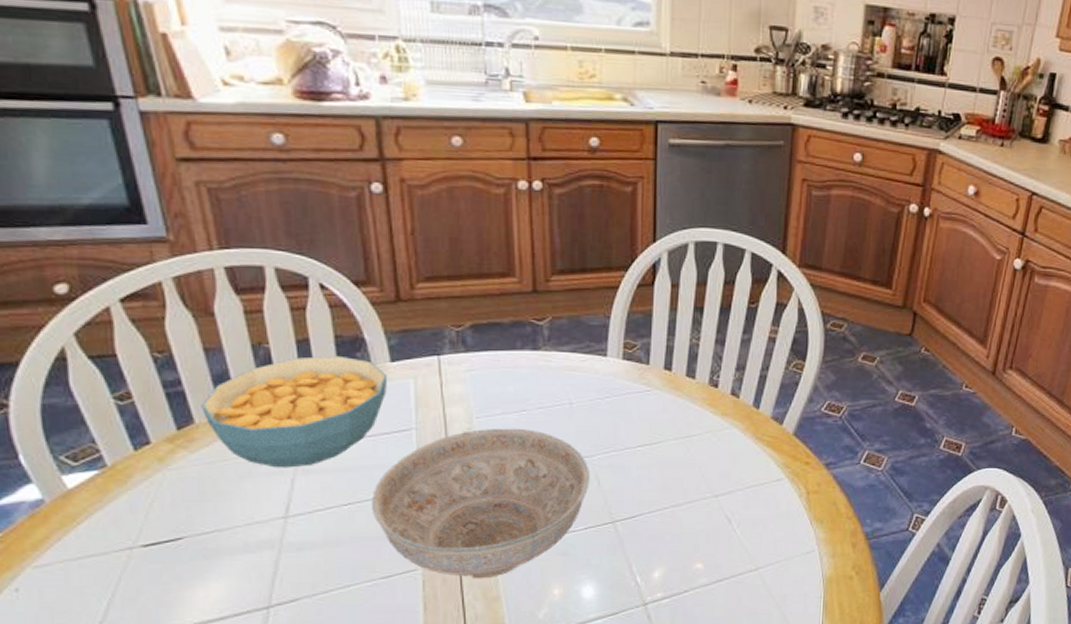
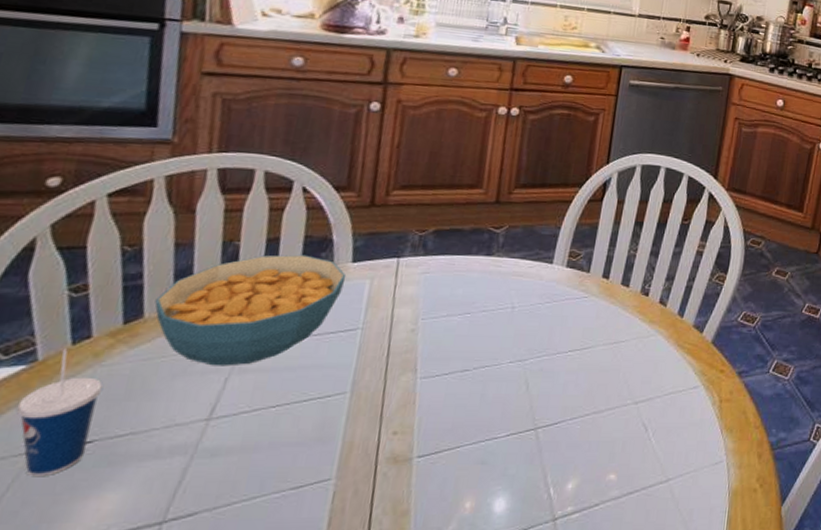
cup: none [102,454,178,568] -> present [16,348,103,476]
decorative bowl: present [372,428,590,579] -> none [299,330,521,490]

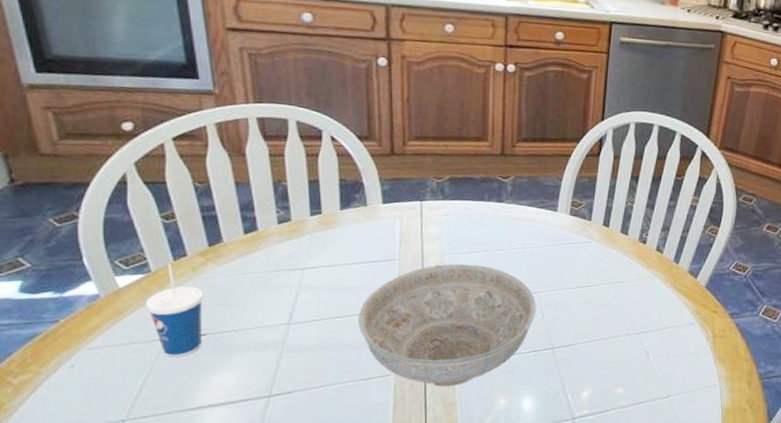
cereal bowl: present [154,254,347,366] -> none [229,194,379,284]
decorative bowl: none [299,330,521,490] -> present [358,264,536,387]

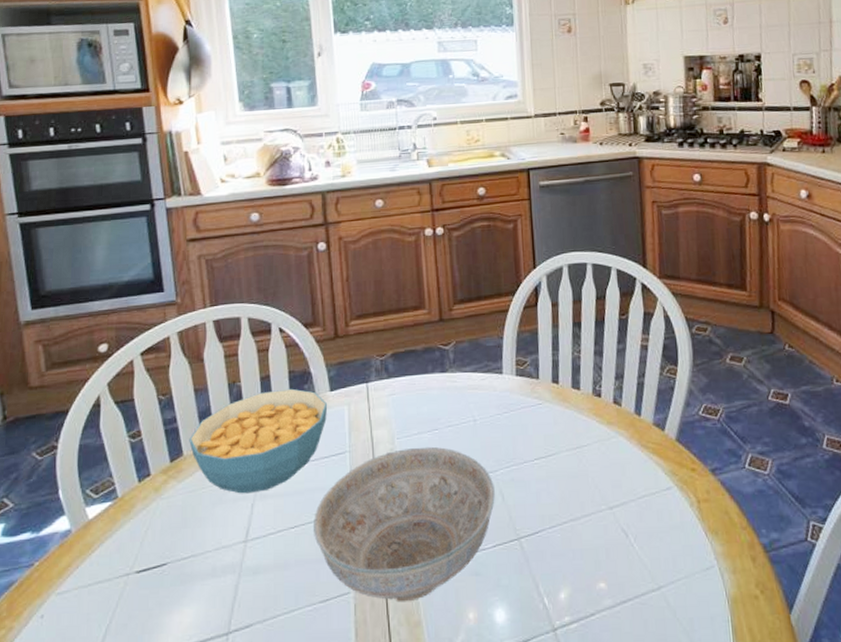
cup: present [145,263,205,357] -> none [111,486,166,594]
cereal bowl: none [229,194,379,284] -> present [189,388,328,494]

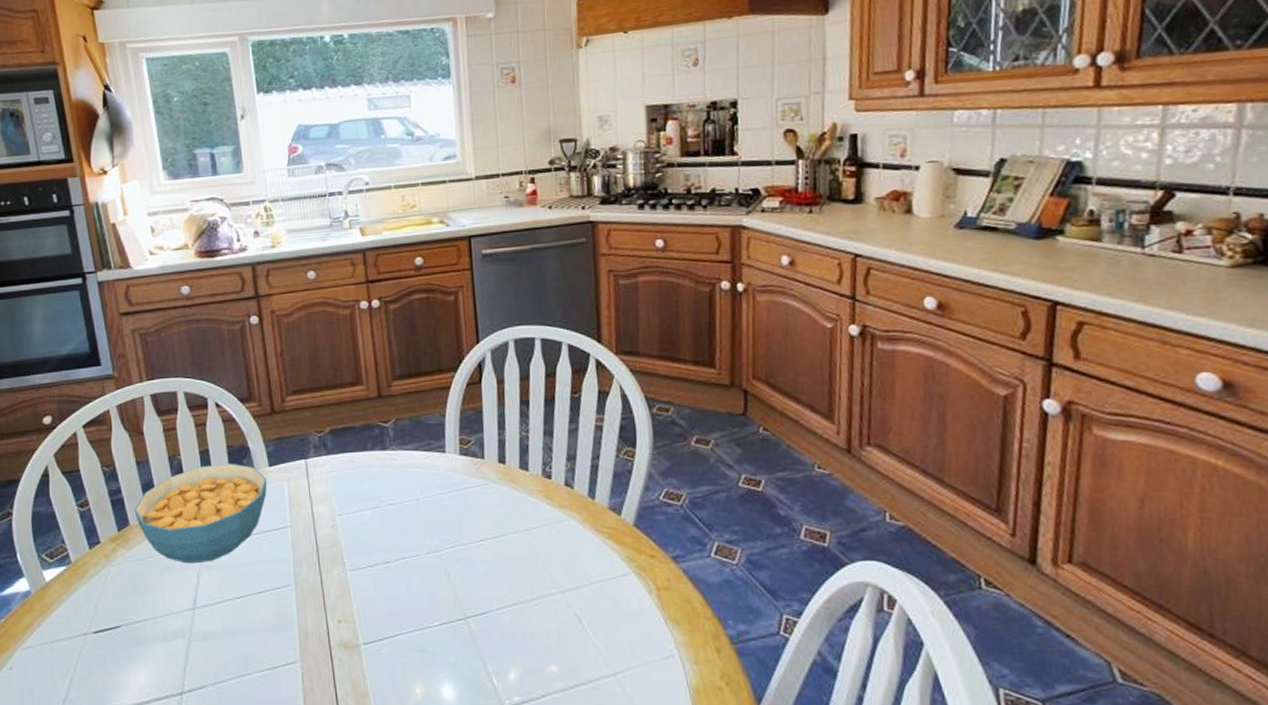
decorative bowl: present [314,446,495,603] -> none [258,524,440,674]

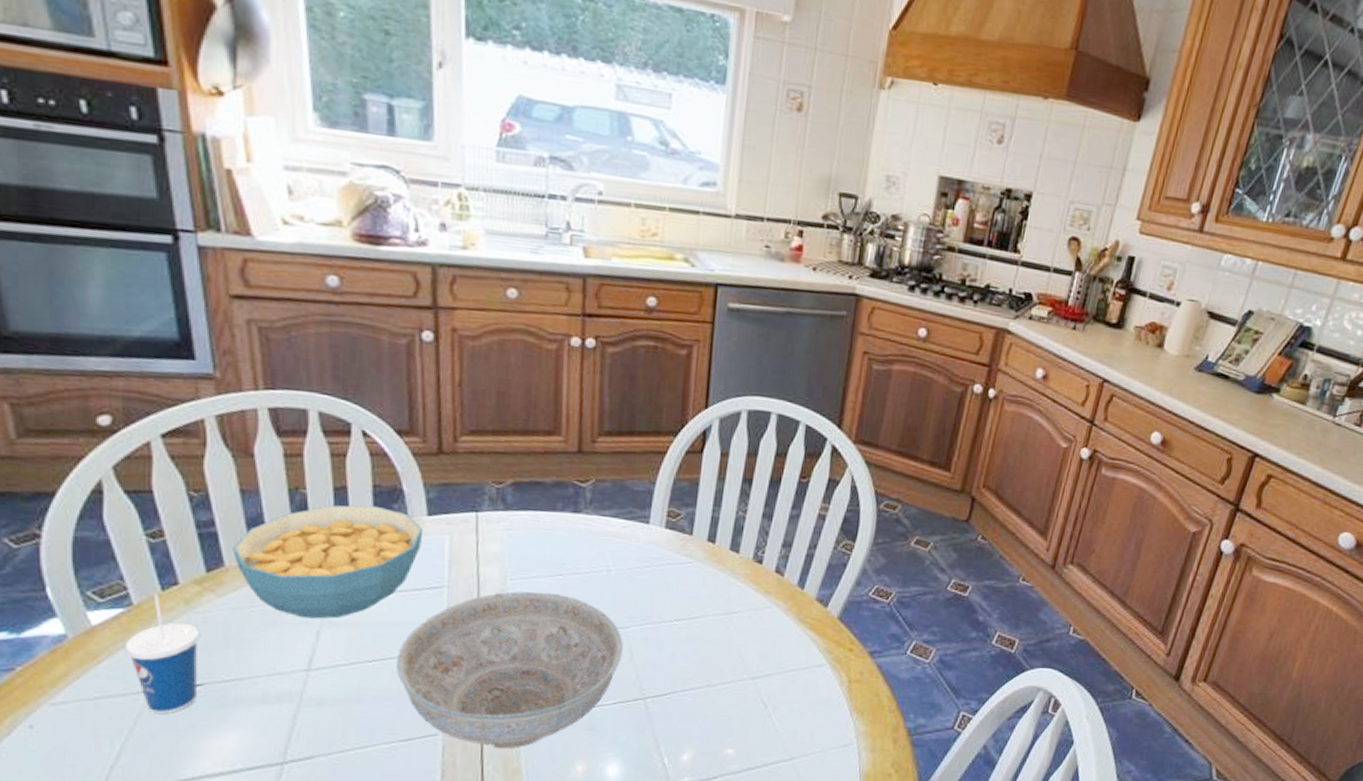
cup: none [68,552,117,652] -> present [124,594,201,713]
decorative bowl: none [258,524,440,674] -> present [397,591,623,749]

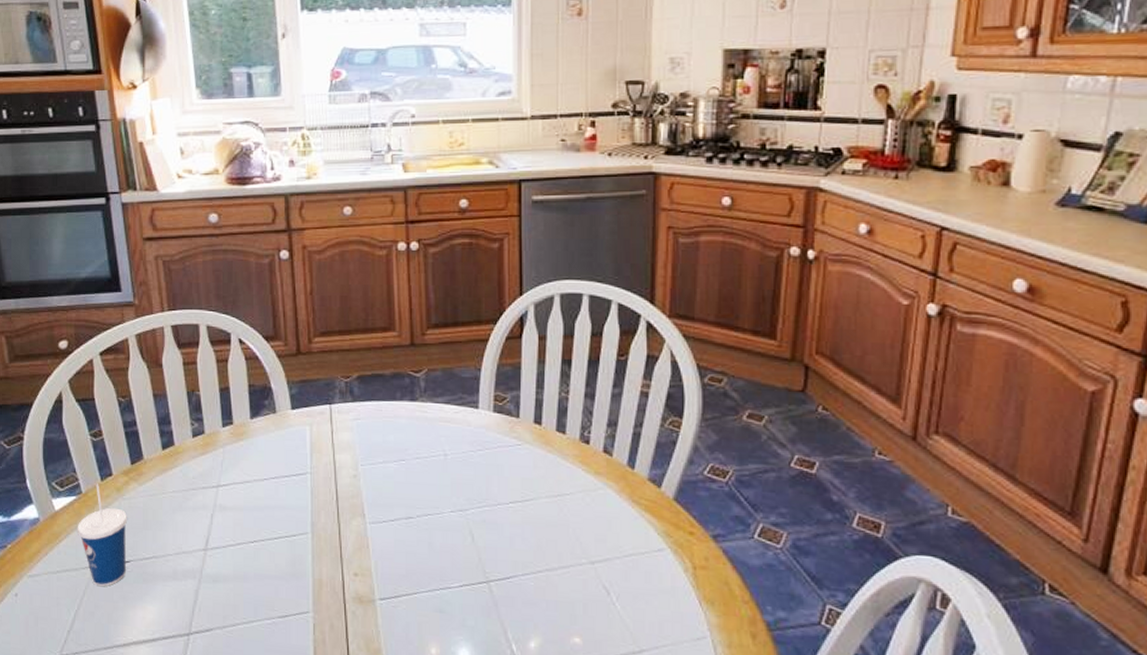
cereal bowl: present [232,505,424,619] -> none [149,402,289,504]
decorative bowl: present [397,591,623,749] -> none [273,476,464,629]

